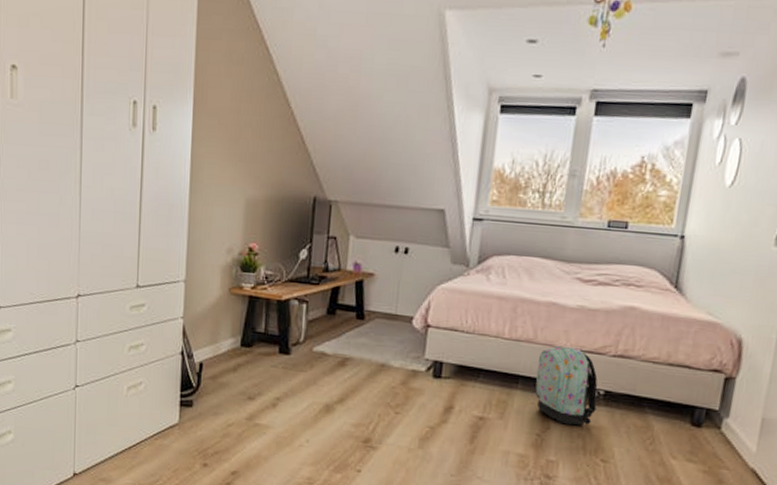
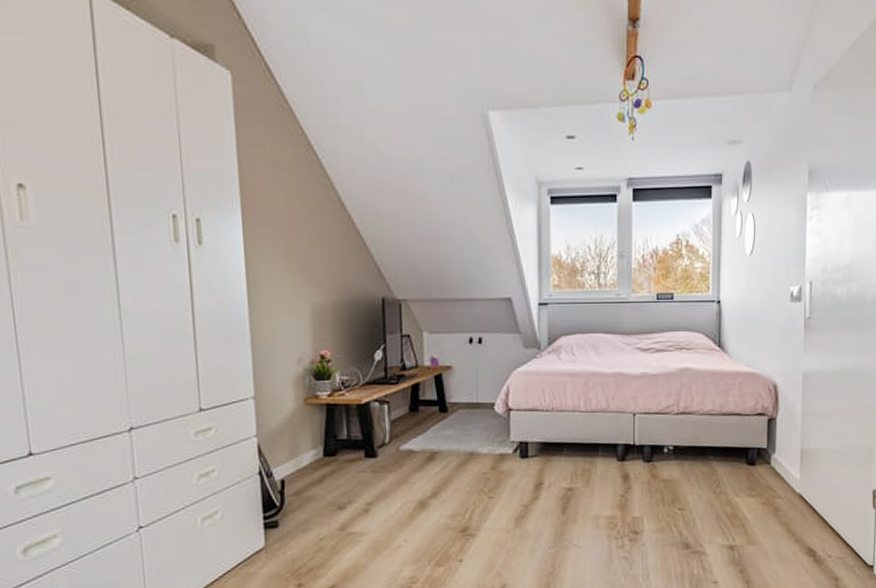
backpack: present [535,346,598,426] -> none [613,411,668,482]

